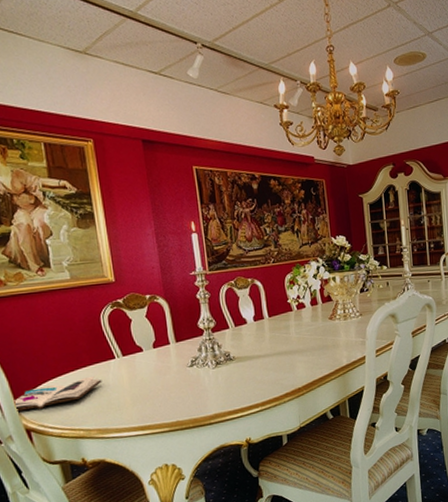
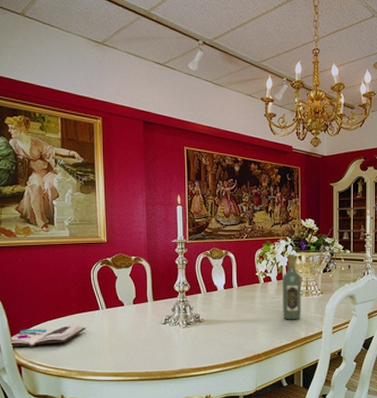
wine bottle: none [316,276,341,348] -> present [282,254,302,320]

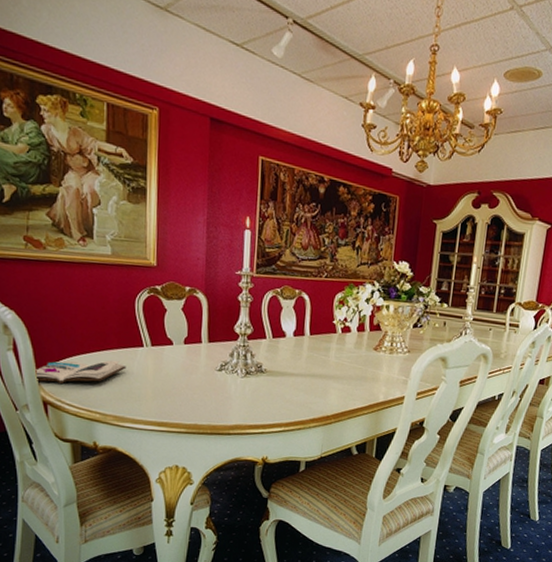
wine bottle: present [282,254,302,320] -> none [360,302,387,381]

